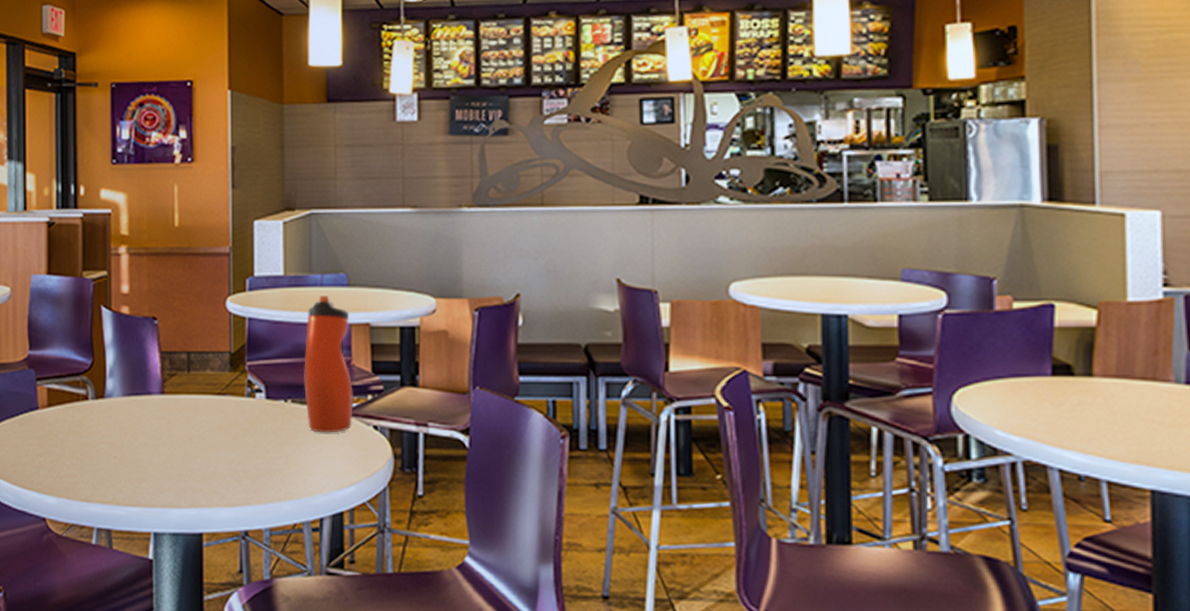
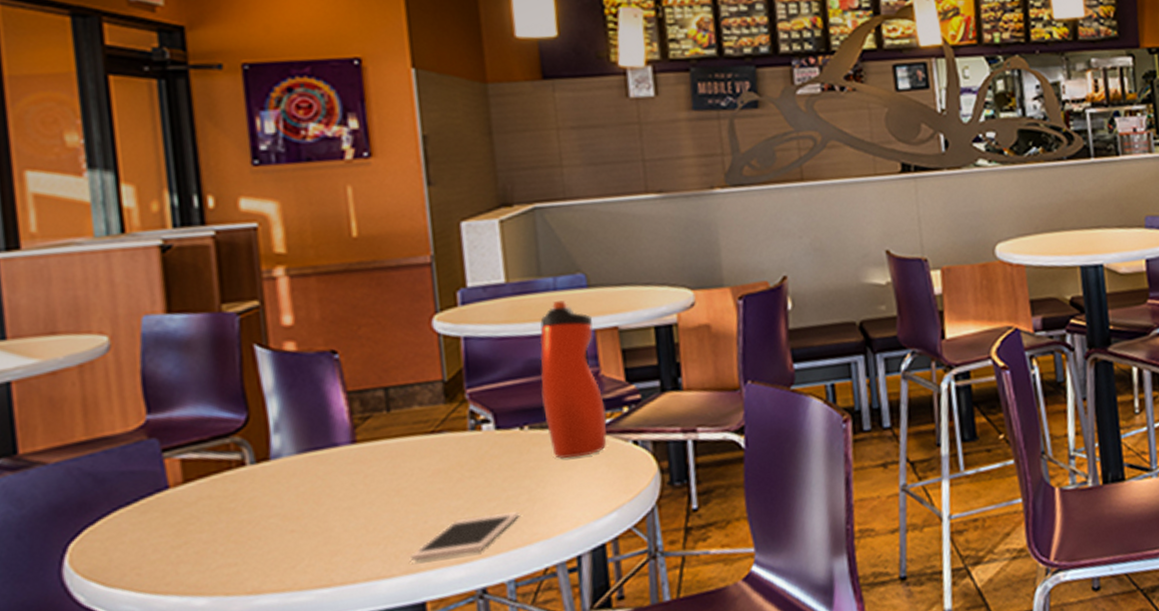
cell phone: none [195,470,278,500] -> present [411,511,520,562]

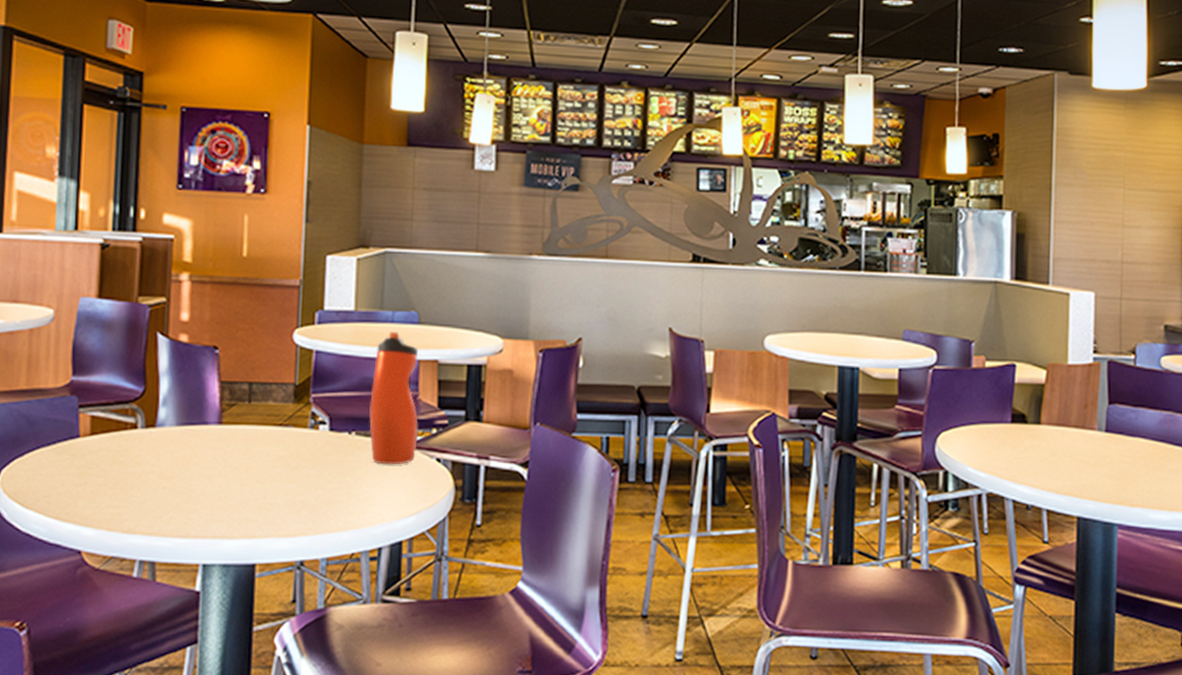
cell phone: present [411,511,520,562] -> none [249,501,338,530]

